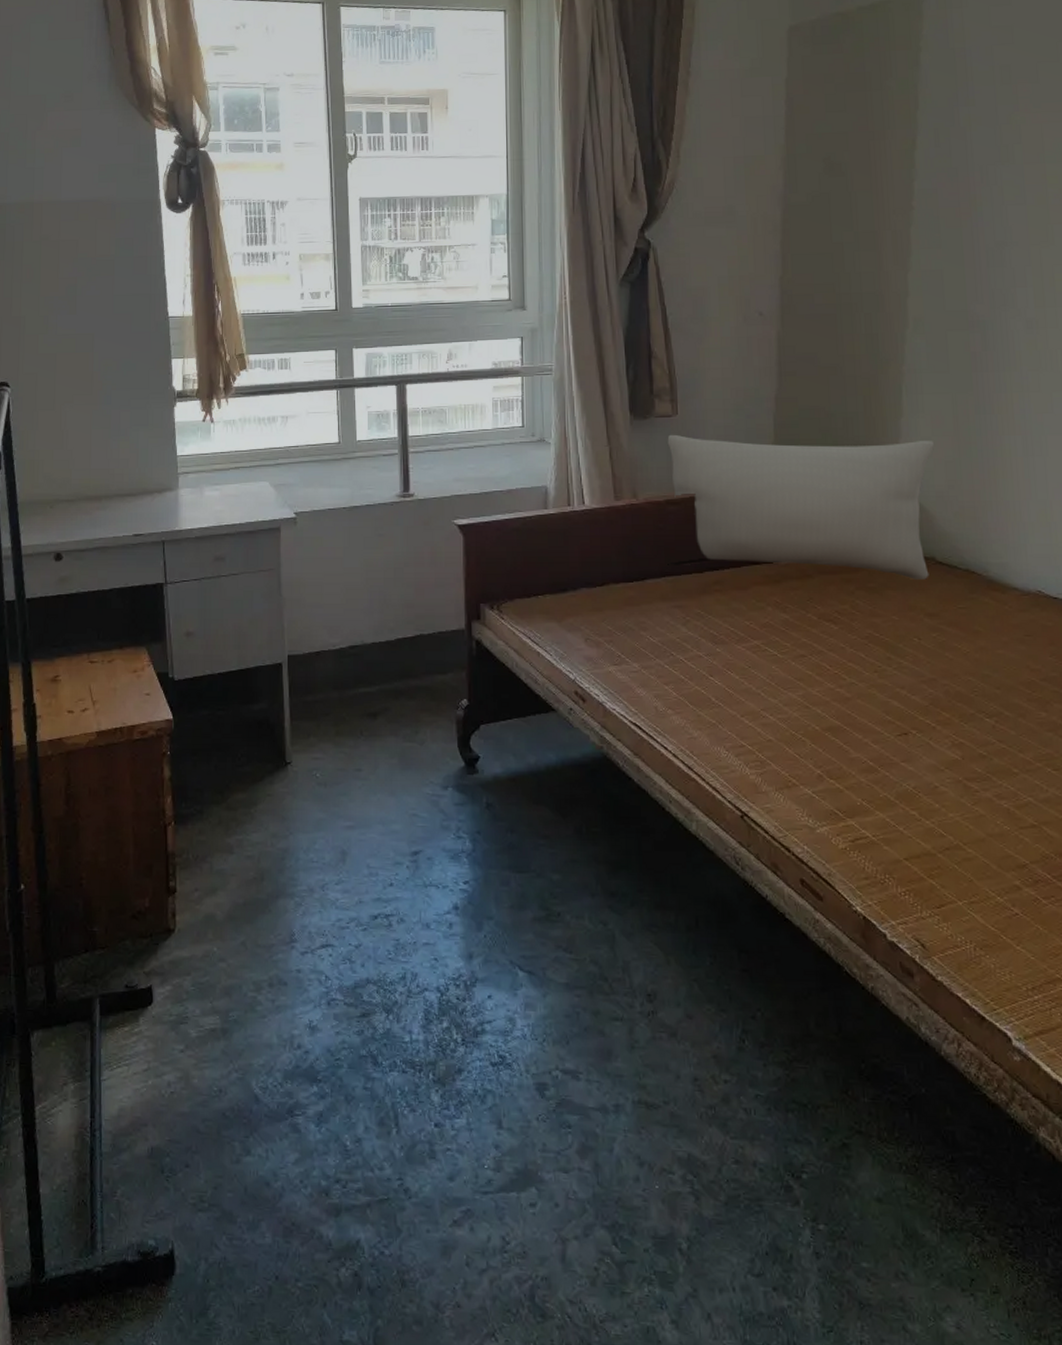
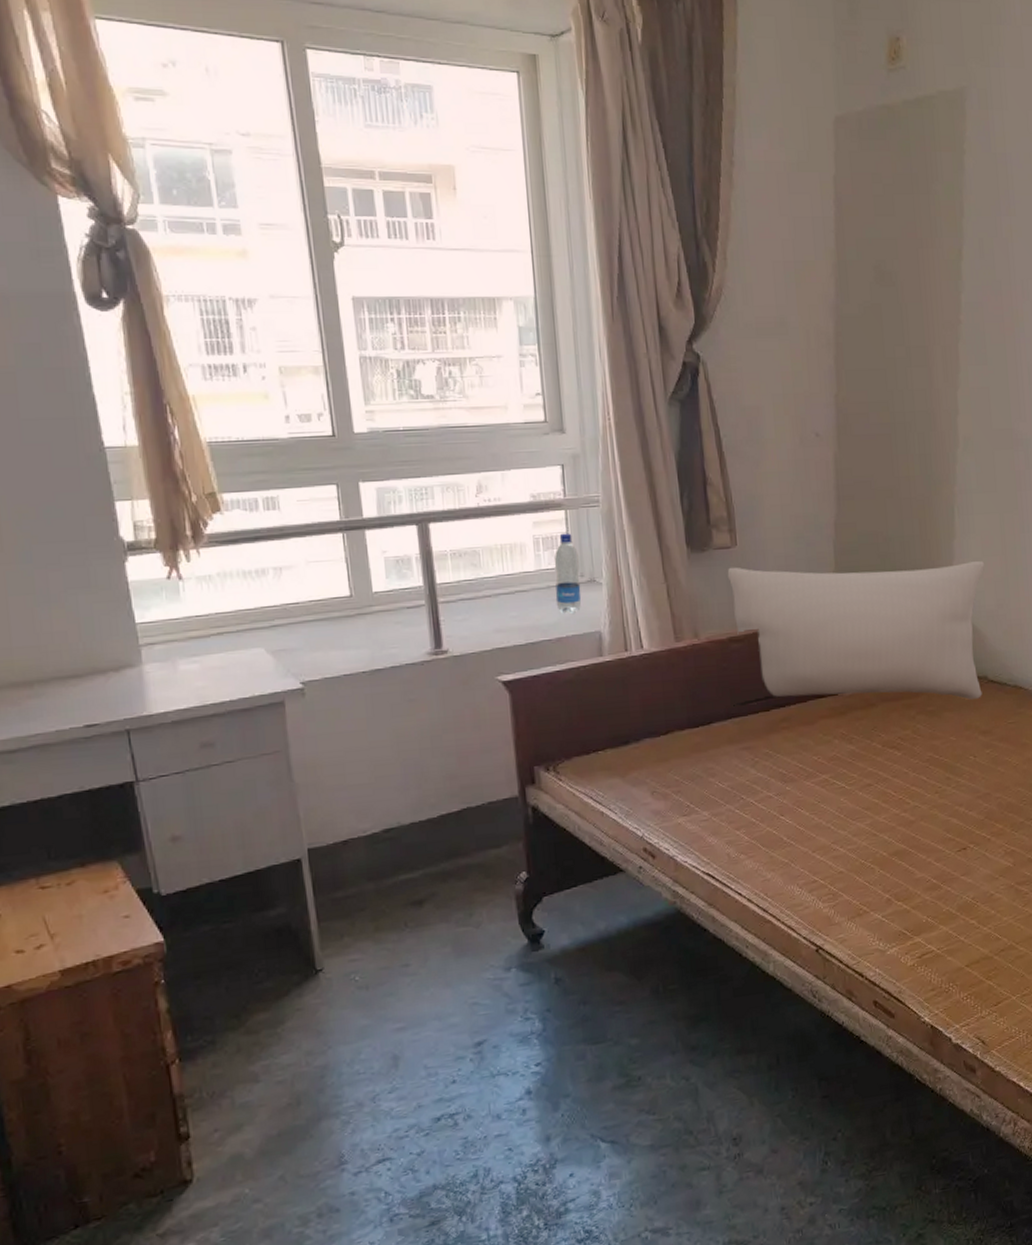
bottle: none [508,397,532,470] -> present [554,533,582,615]

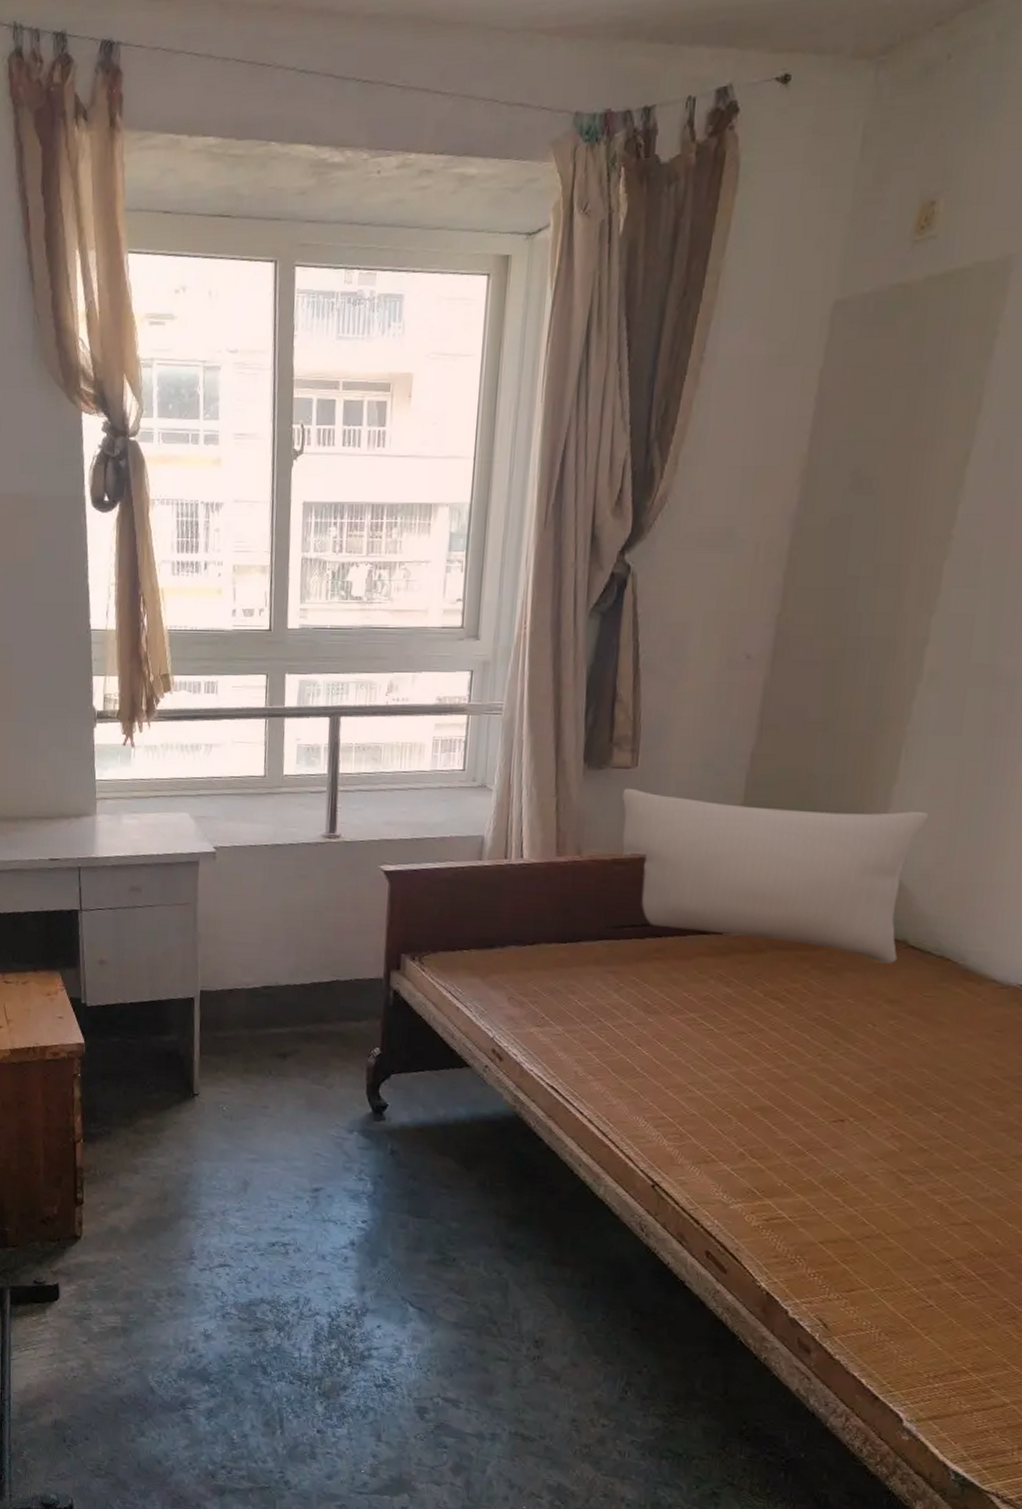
bottle: present [554,533,582,615] -> none [445,737,475,817]

